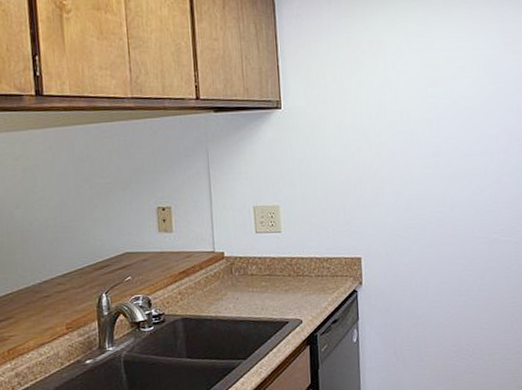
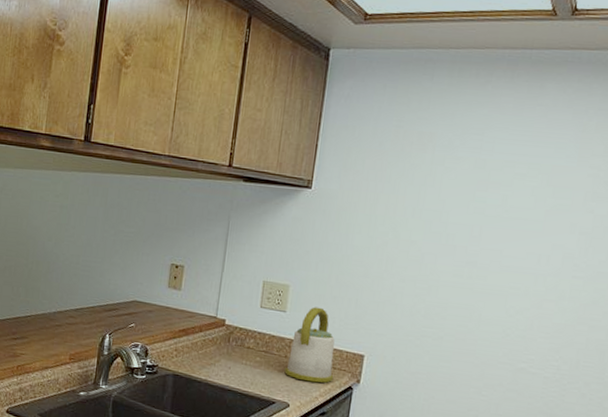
kettle: none [291,221,338,295] -> present [284,307,335,383]

